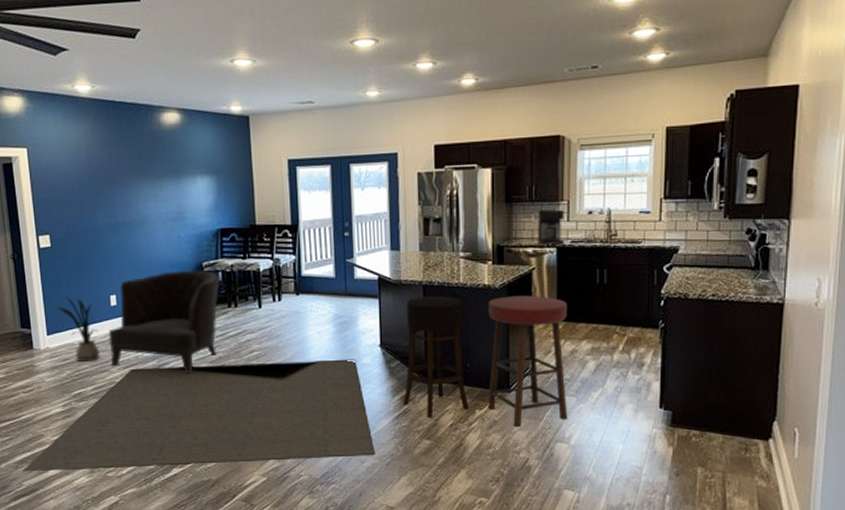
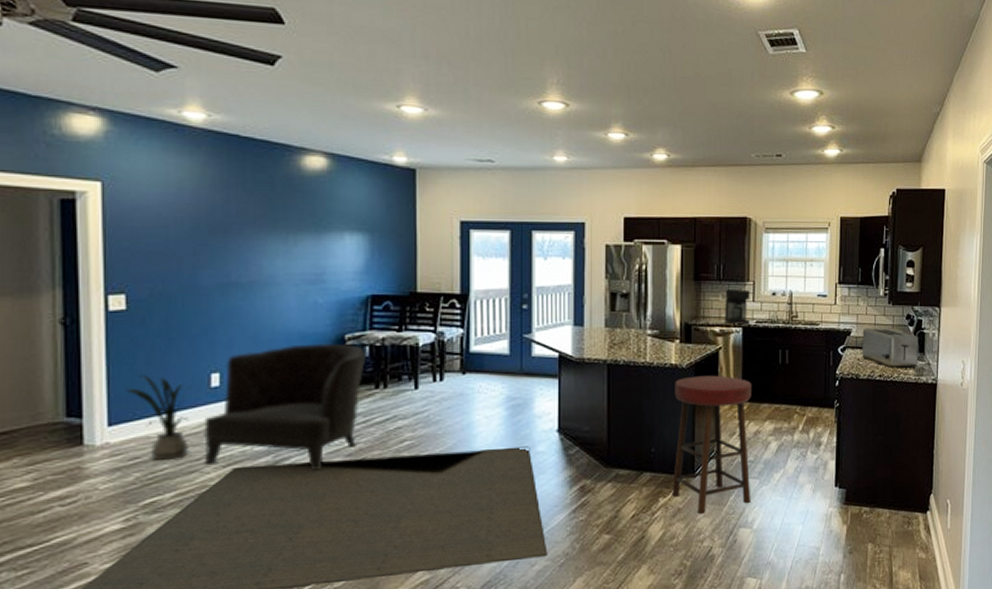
bar stool: present [403,295,470,418] -> none [582,375,653,510]
toaster: none [692,244,762,288] -> present [862,328,919,369]

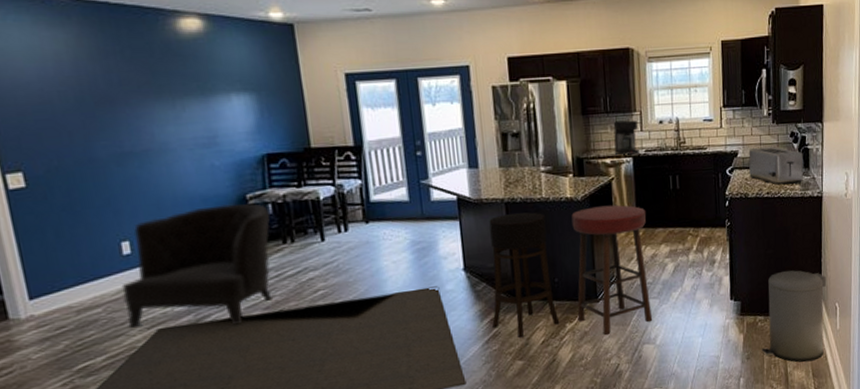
house plant: present [125,375,190,460] -> none [40,249,112,328]
bar stool: none [582,375,653,510] -> present [489,212,560,339]
pedal bin: none [865,459,938,563] -> present [761,270,827,363]

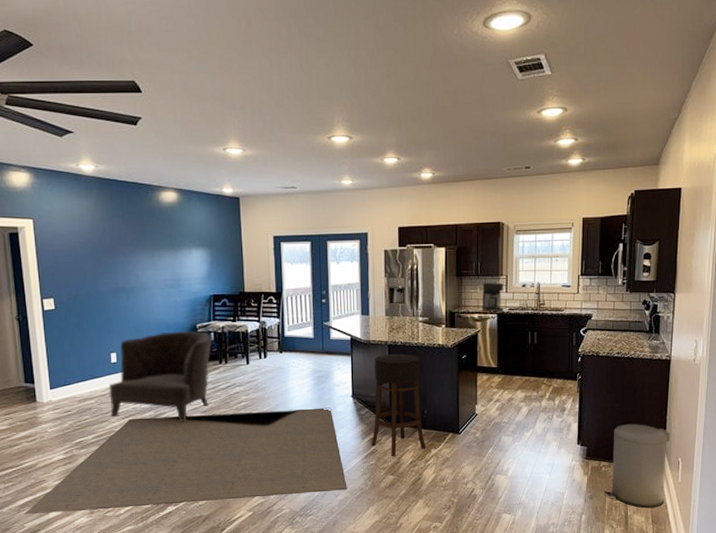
bar stool: present [571,205,653,335] -> none [441,353,506,462]
toaster: present [748,147,804,185] -> none [602,312,654,347]

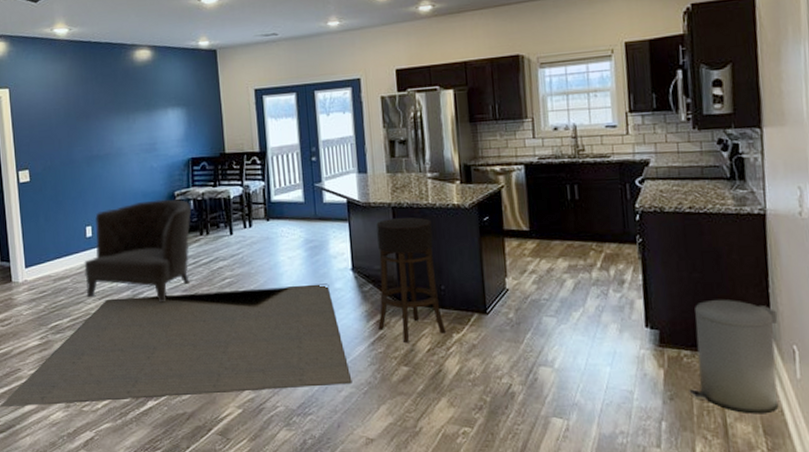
coffee maker: present [481,282,503,312] -> none [502,126,532,163]

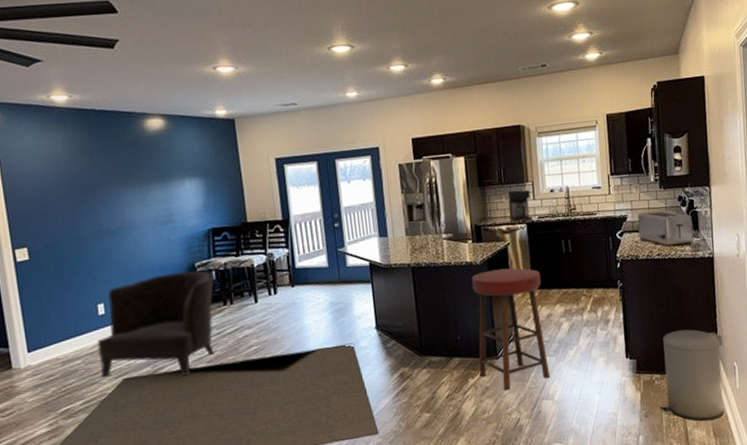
bar stool: present [376,217,447,344] -> none [397,275,463,392]
bar stool: none [458,213,550,350] -> present [471,268,551,390]
coffee maker: none [502,126,532,163] -> present [507,189,533,223]
toaster: none [663,155,738,199] -> present [637,210,693,247]

